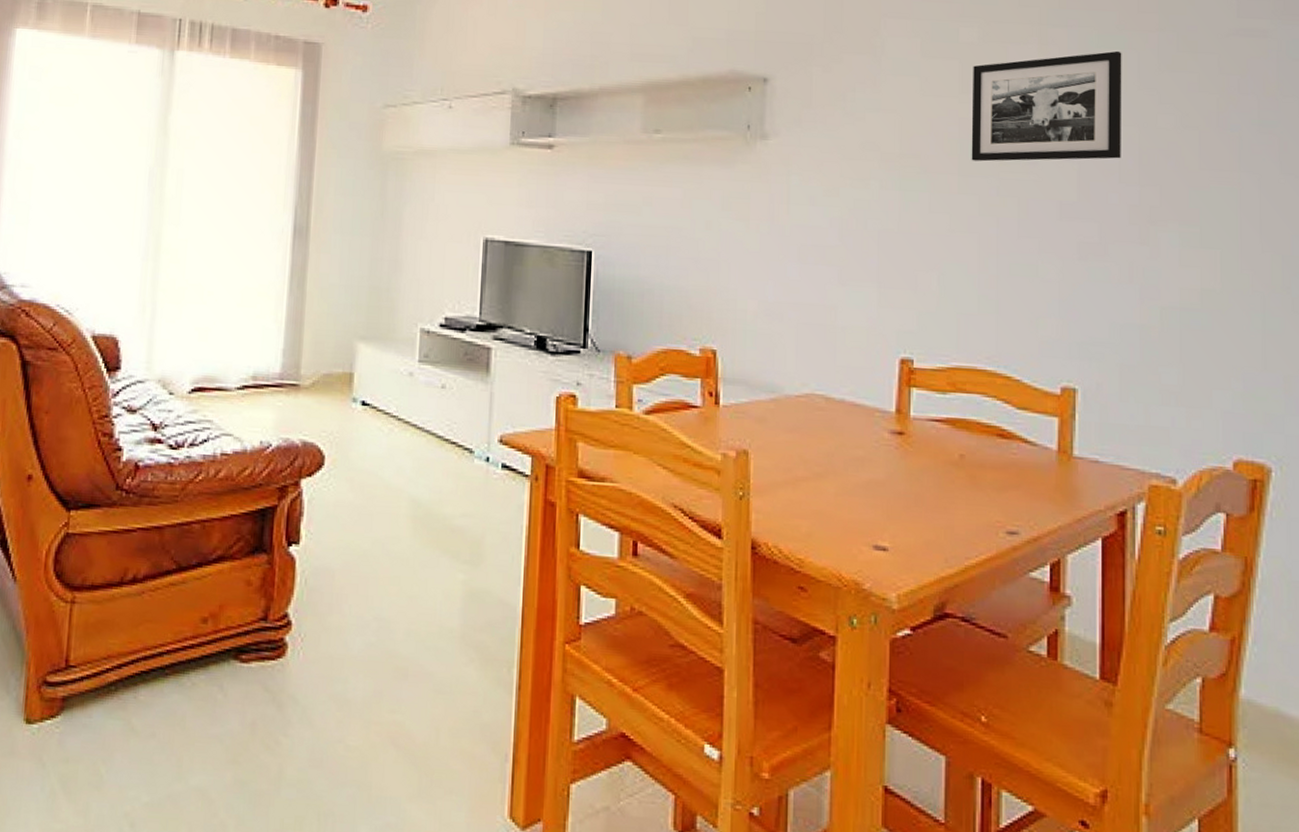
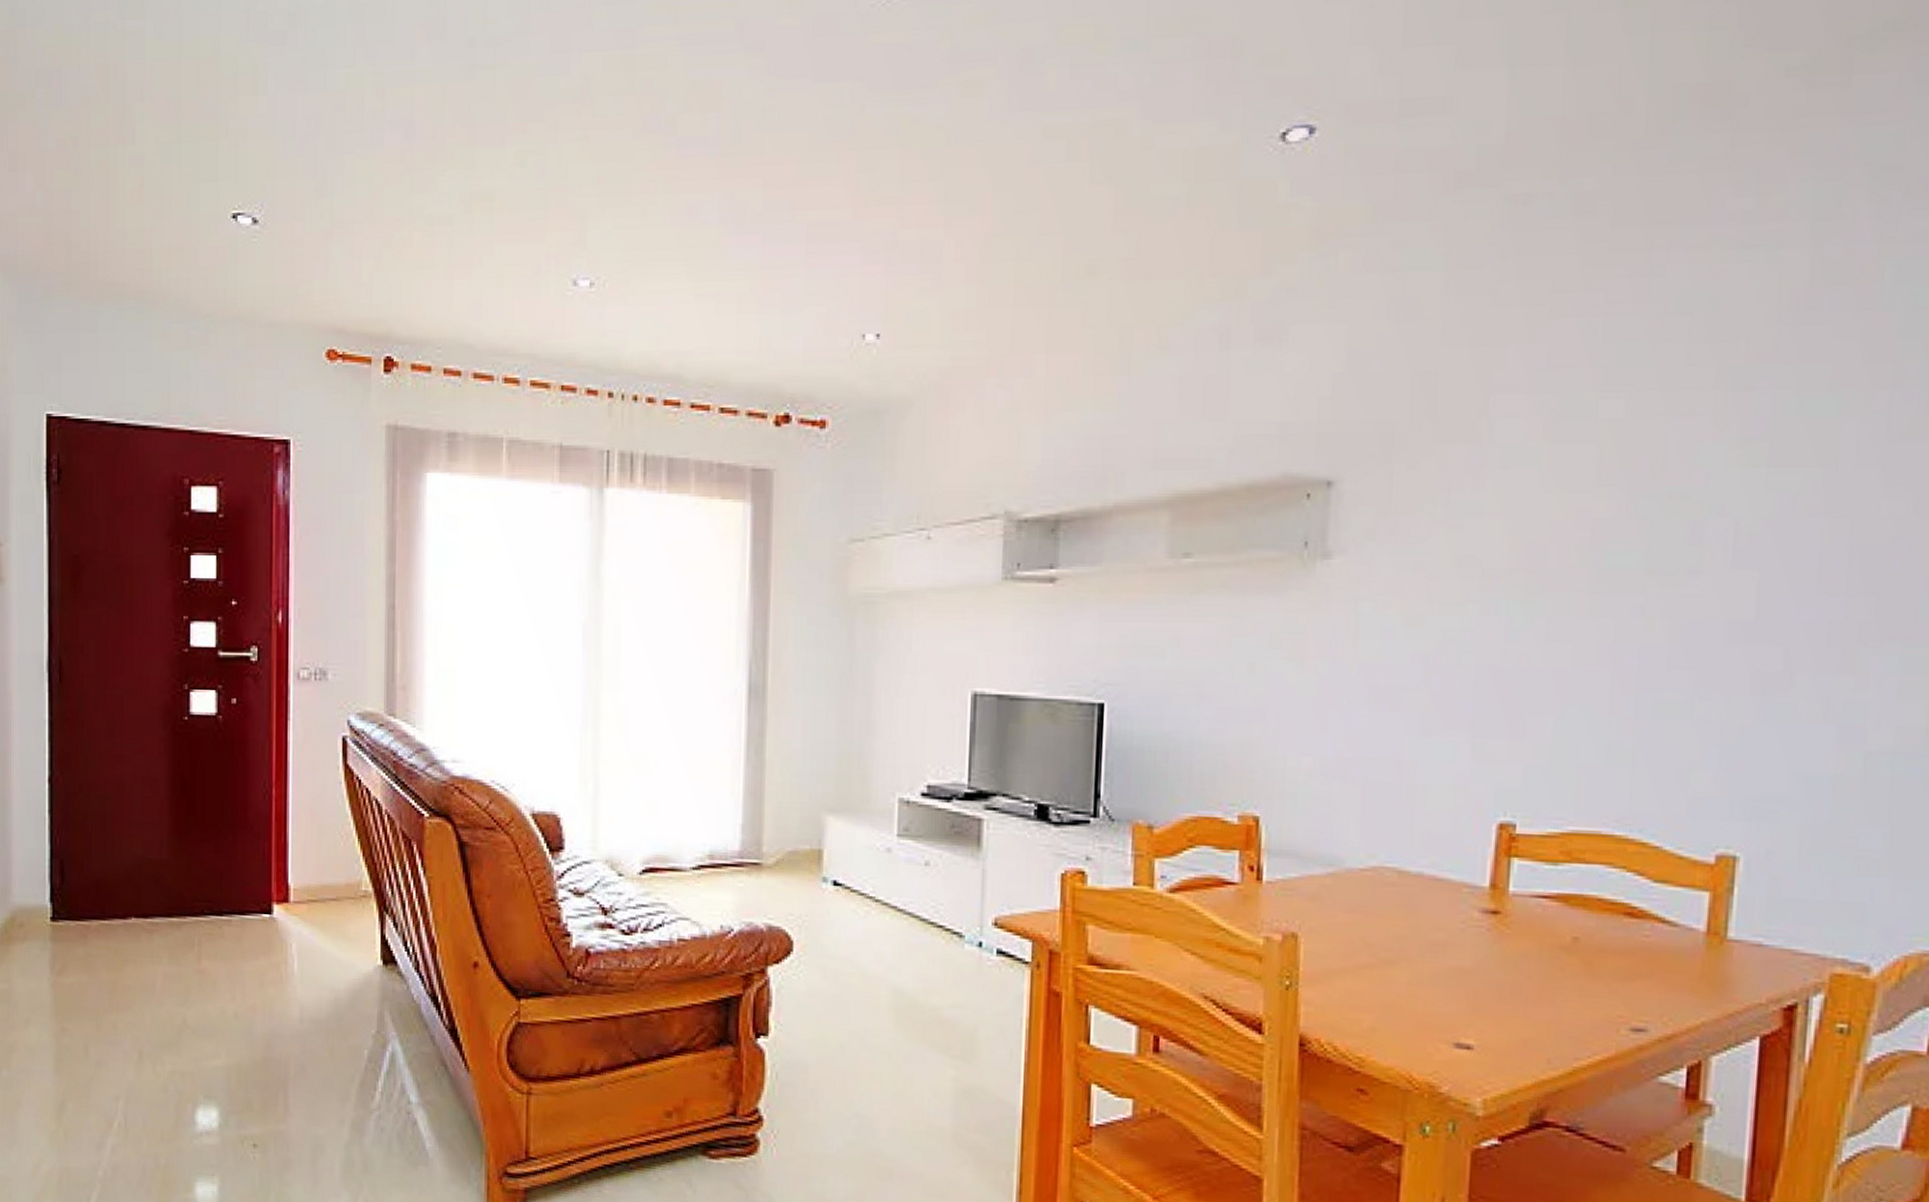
picture frame: present [971,50,1122,162] -> none [1607,417,1835,574]

